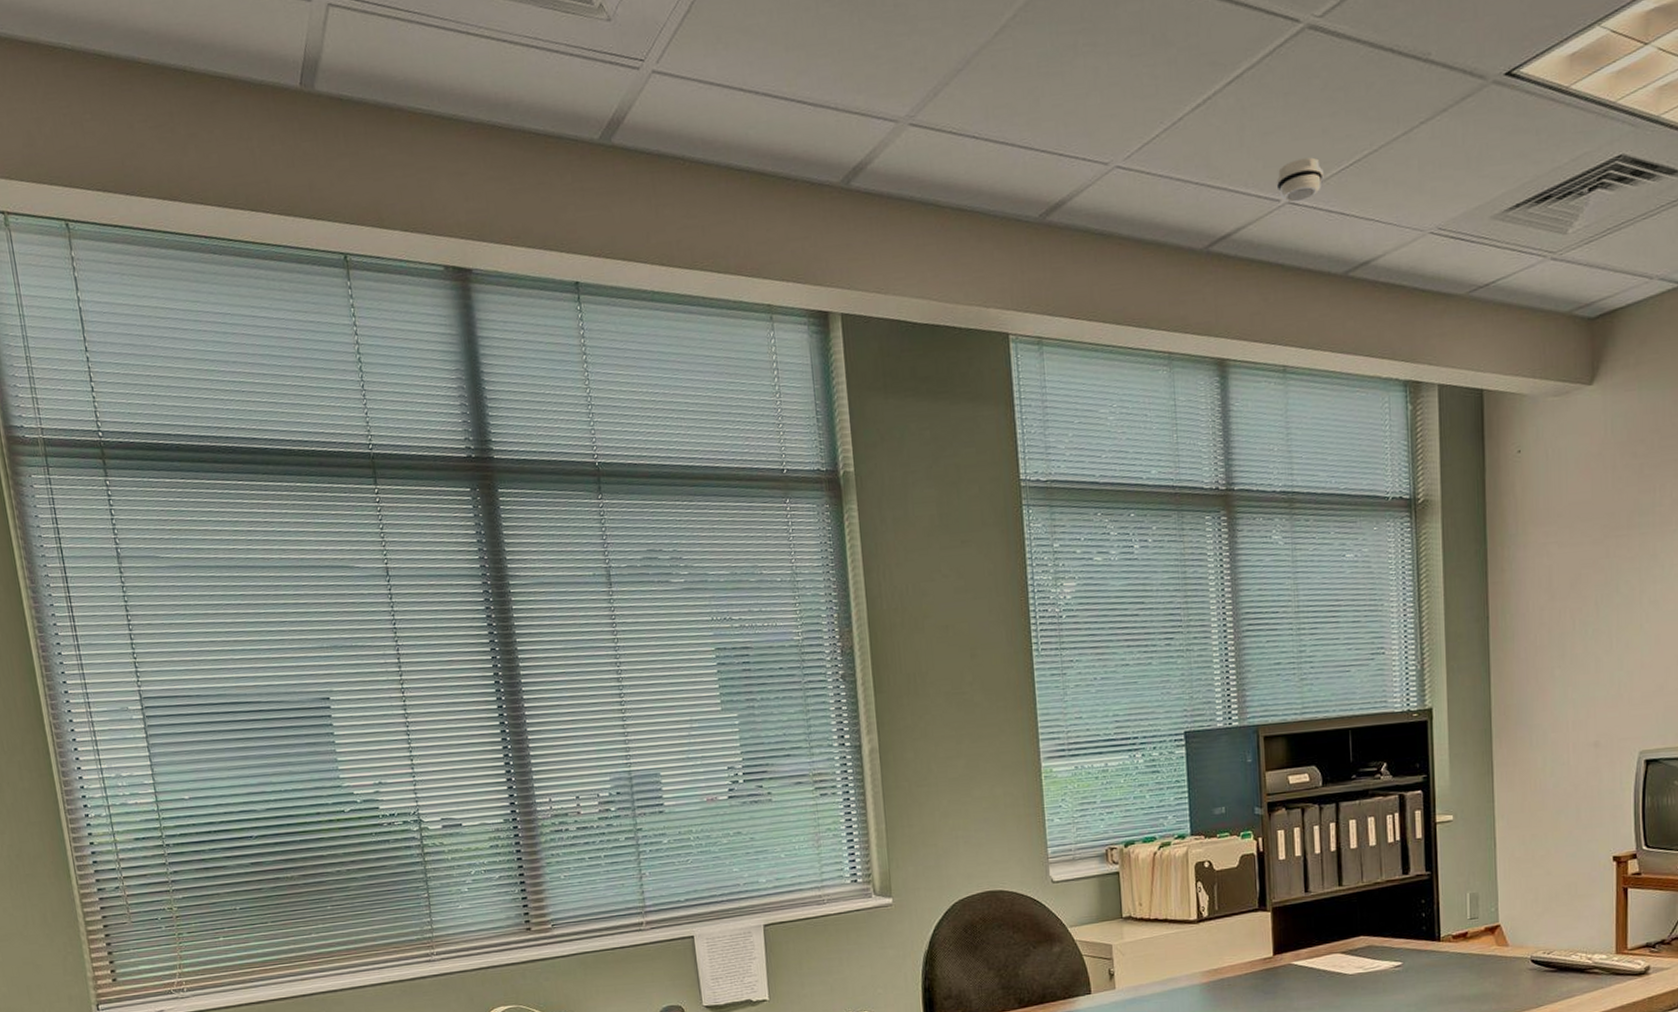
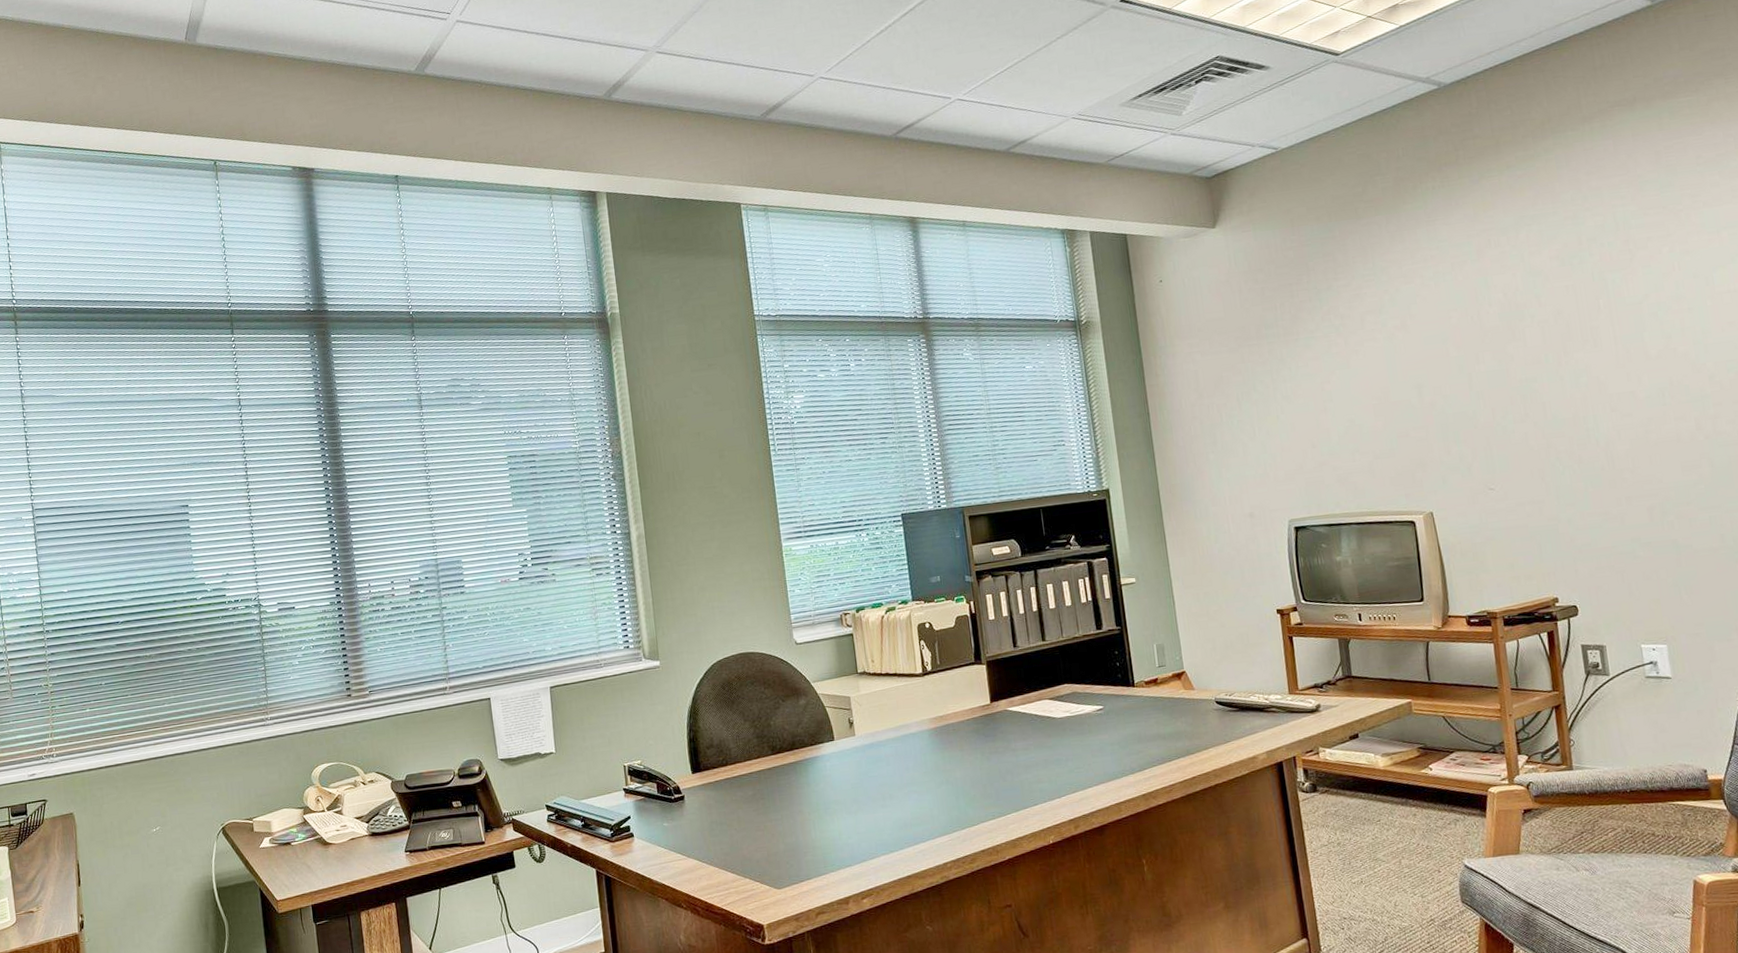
smoke detector: present [1276,157,1324,203] -> none [947,66,984,100]

